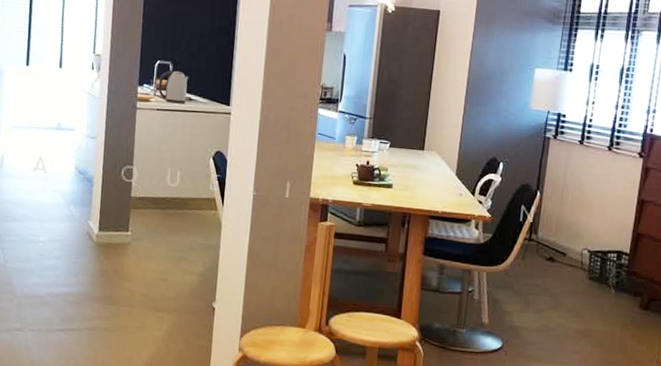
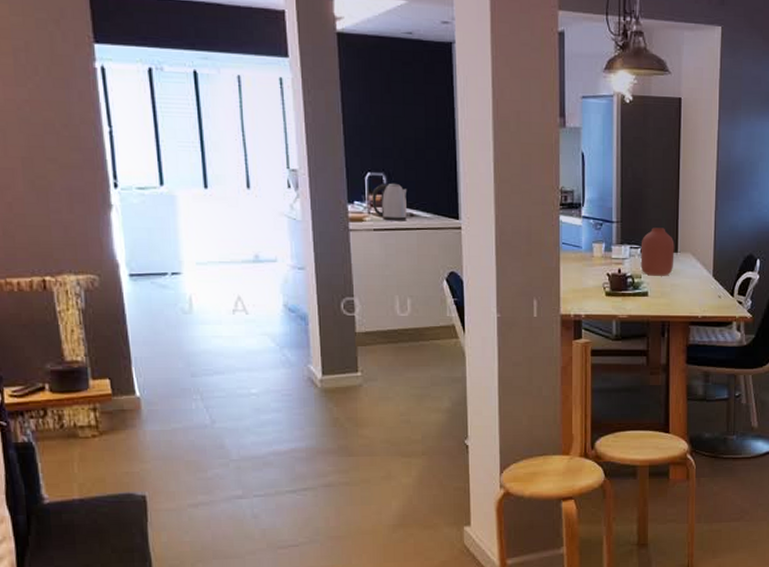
vase: none [388,125,422,171] -> present [640,227,675,276]

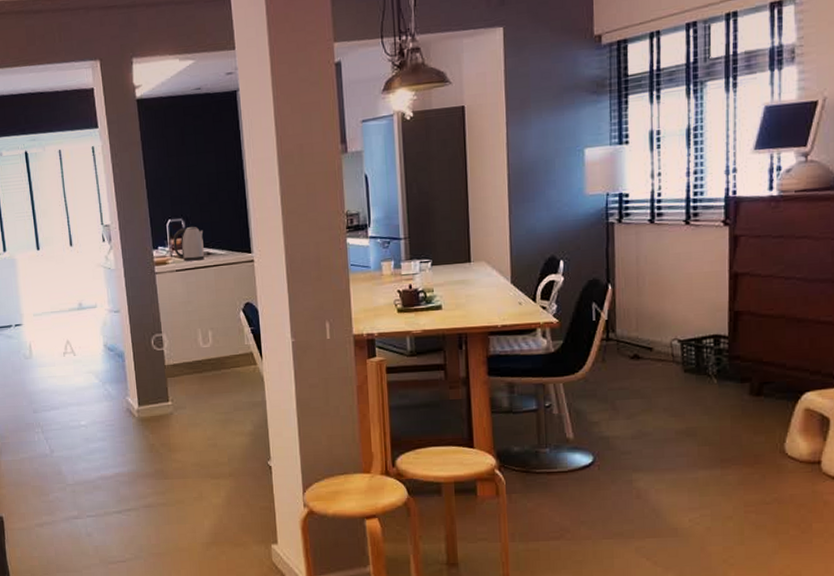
vase: present [640,227,675,276] -> none [431,239,468,289]

